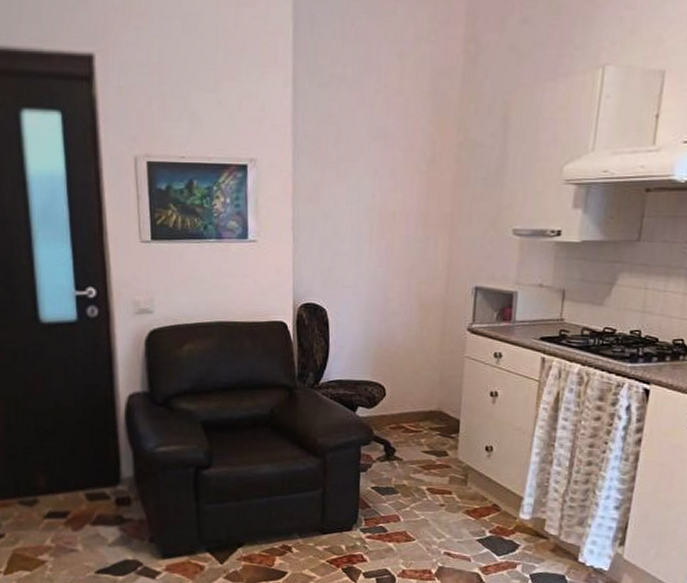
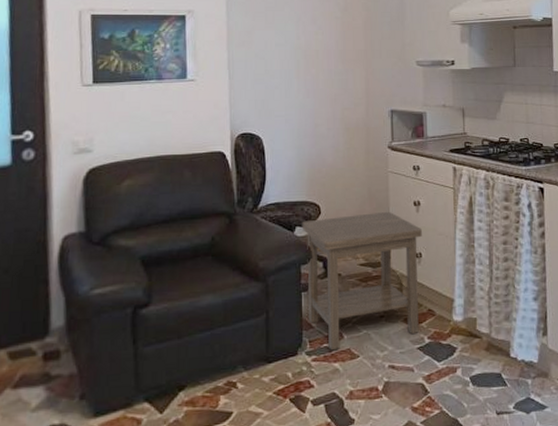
side table: none [364,399,496,530] -> present [302,211,422,350]

